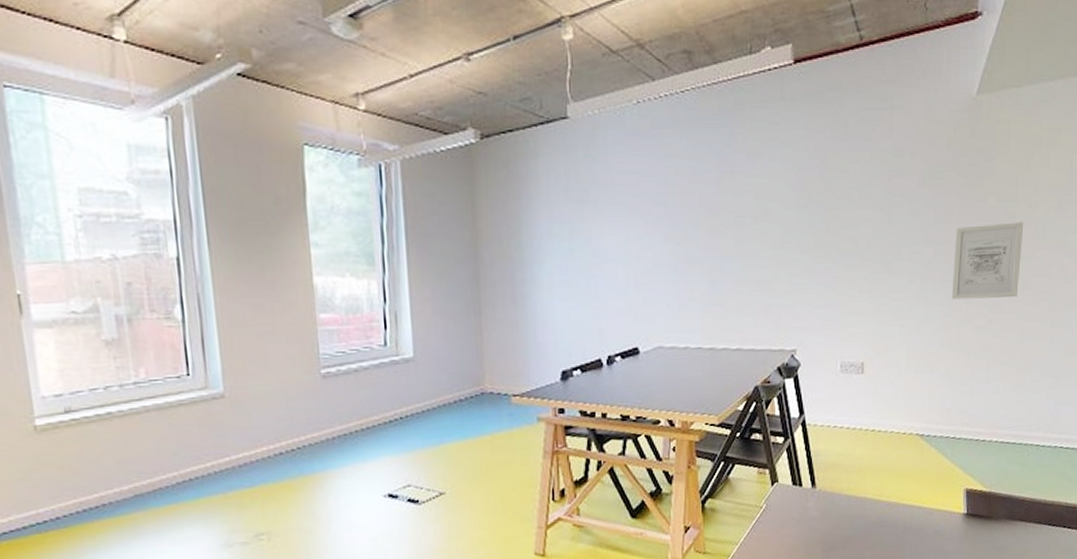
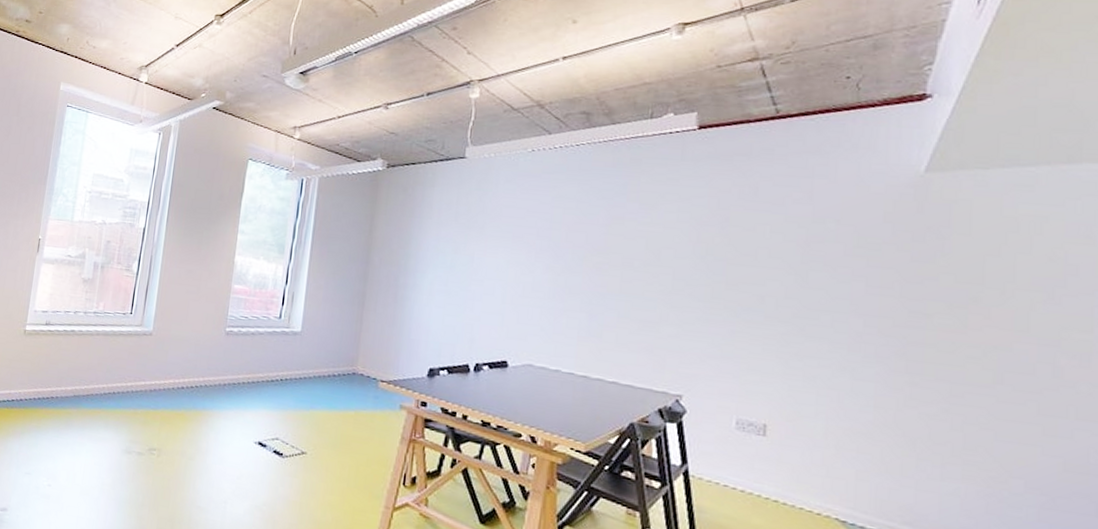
wall art: present [951,222,1024,300] -> none [888,303,995,392]

